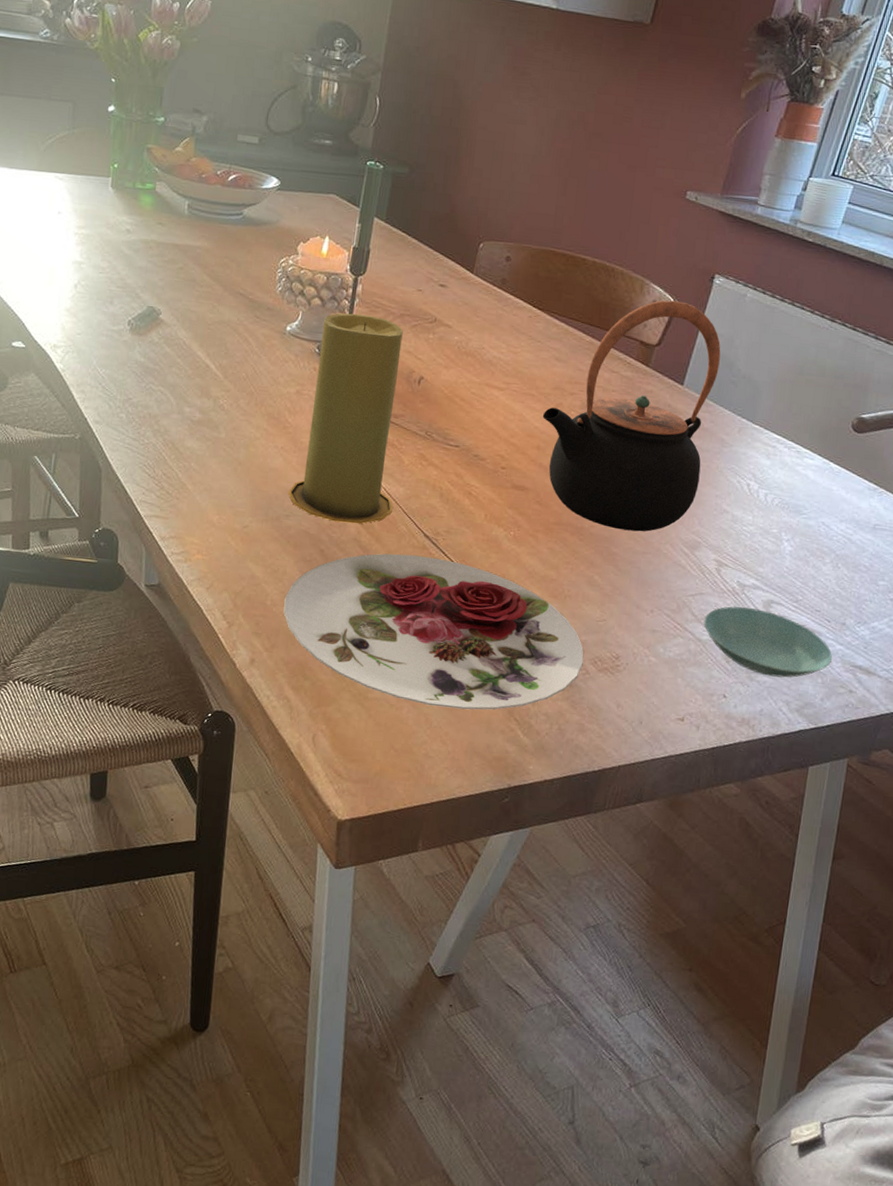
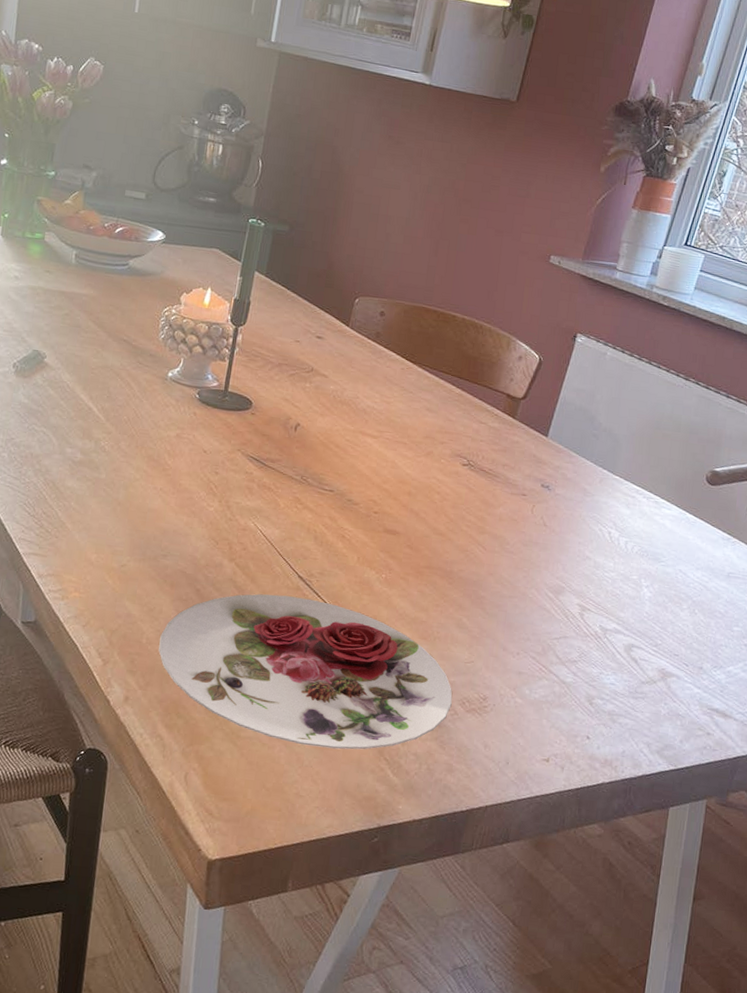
candle: present [288,313,403,524] -> none [166,361,281,564]
teapot: present [542,300,721,532] -> none [413,356,583,576]
saucer: present [703,606,832,678] -> none [567,649,690,720]

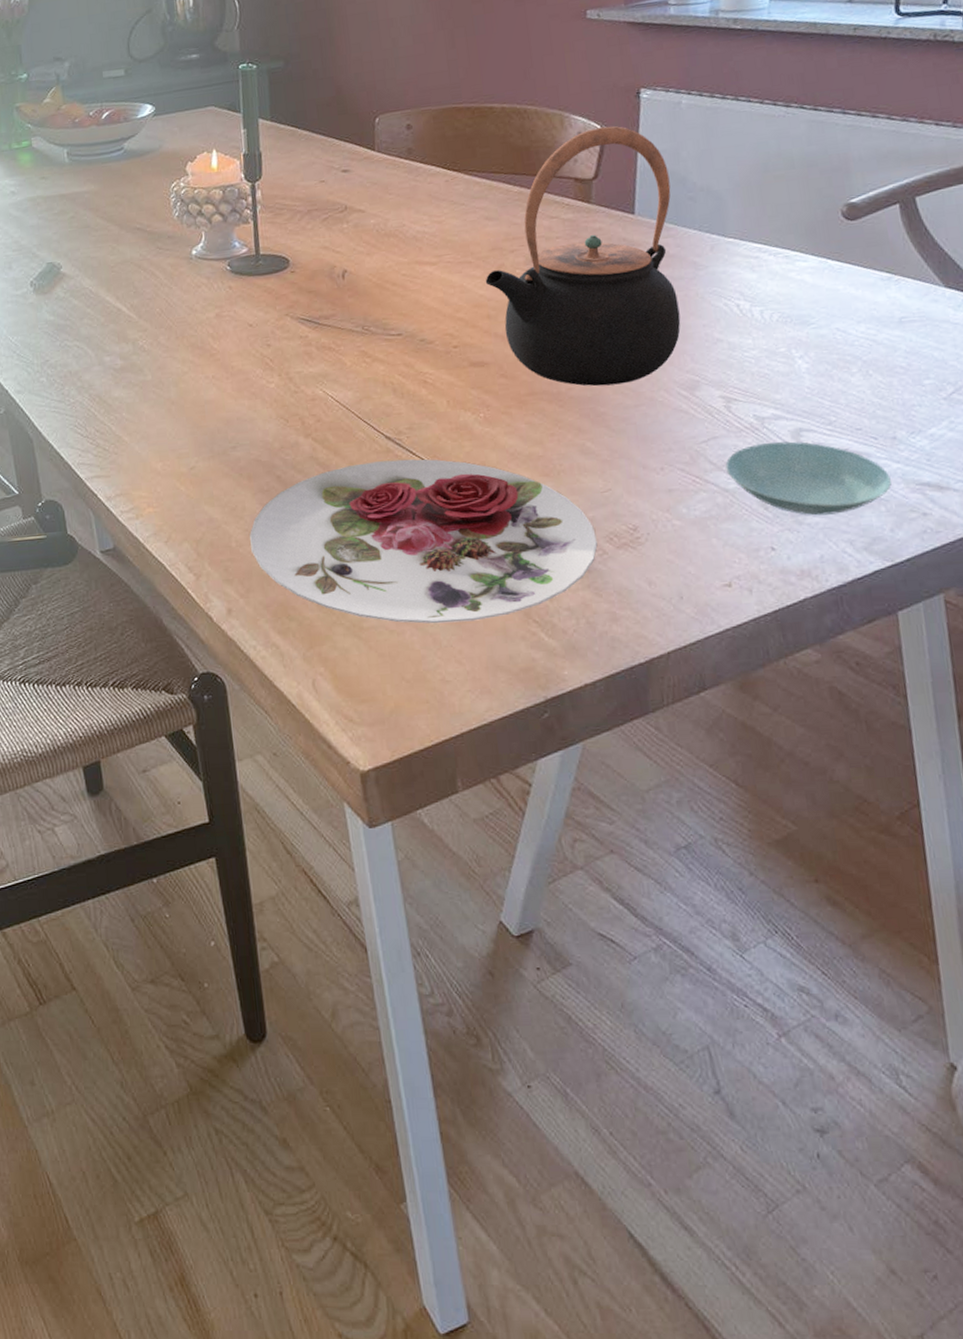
teapot: none [413,356,583,576] -> present [485,125,681,386]
saucer: none [567,649,690,720] -> present [725,441,891,516]

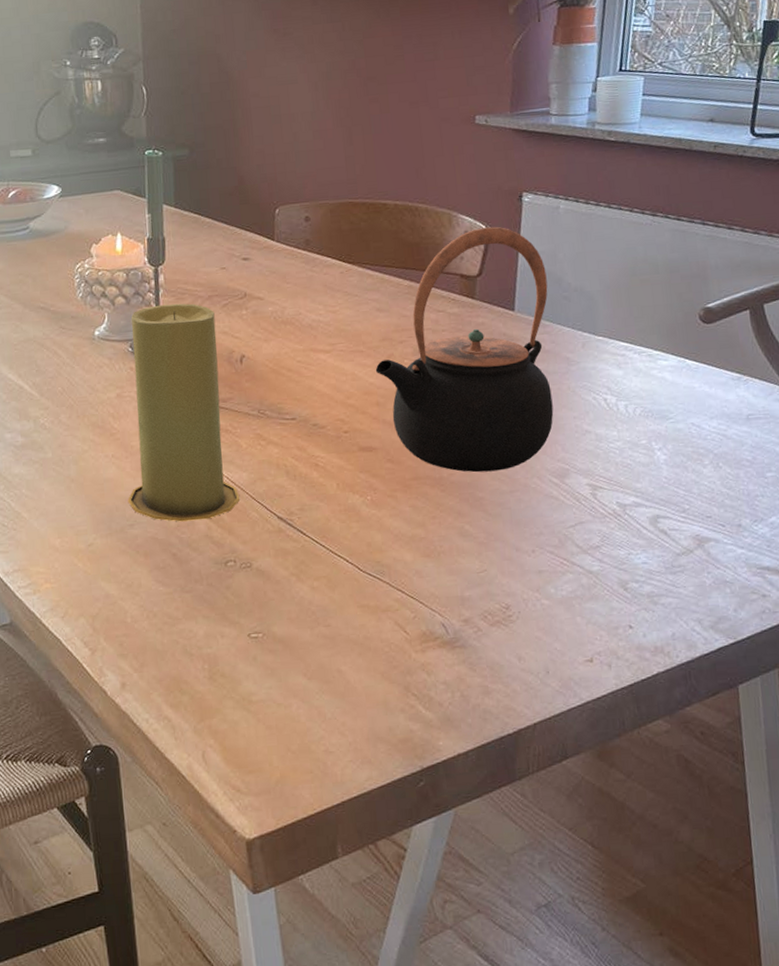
candle: none [228,219,346,443] -> present [127,303,240,522]
plate: present [250,459,598,624] -> none [145,538,473,698]
saucer: present [725,441,891,516] -> none [590,527,736,596]

